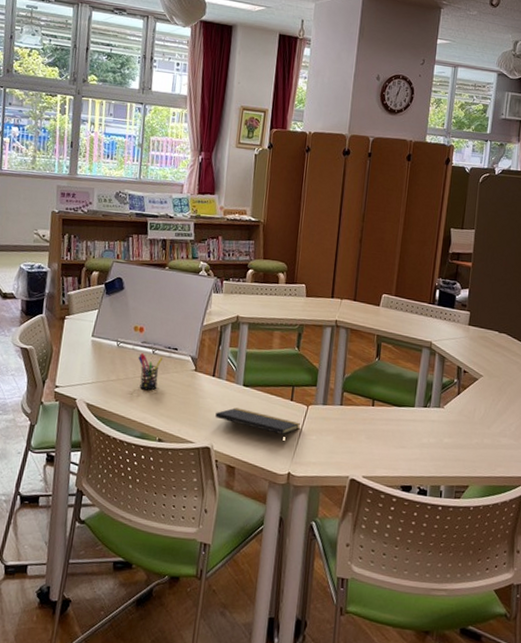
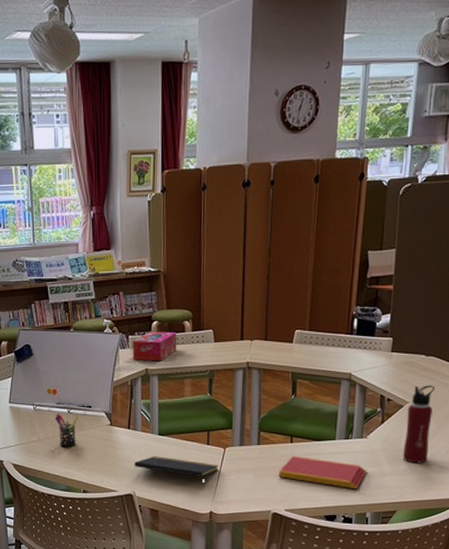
tissue box: none [225,279,271,310] -> present [133,331,177,362]
book: none [358,419,443,461] -> present [278,455,367,490]
water bottle: none [476,361,507,439] -> present [403,385,436,464]

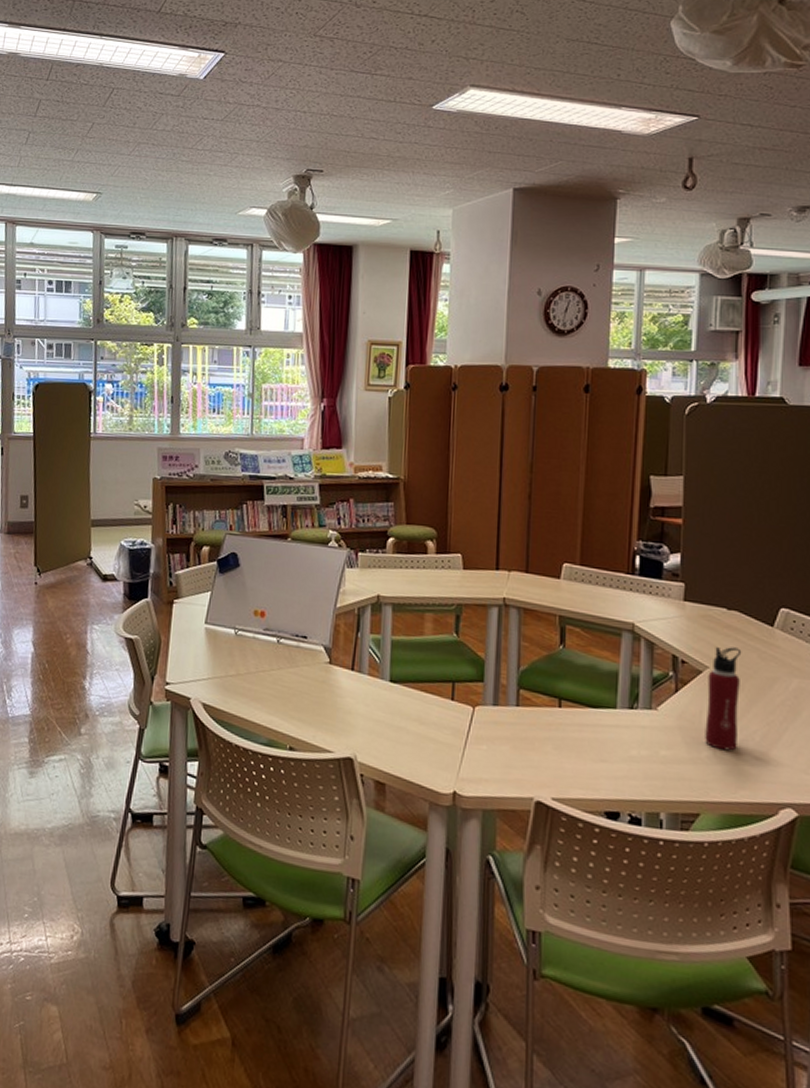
pen holder: present [55,413,78,448] -> none [260,641,290,688]
tissue box: present [133,331,177,362] -> none [362,549,418,588]
notepad: present [134,456,219,486] -> none [357,709,466,756]
book: present [278,455,367,490] -> none [543,724,659,779]

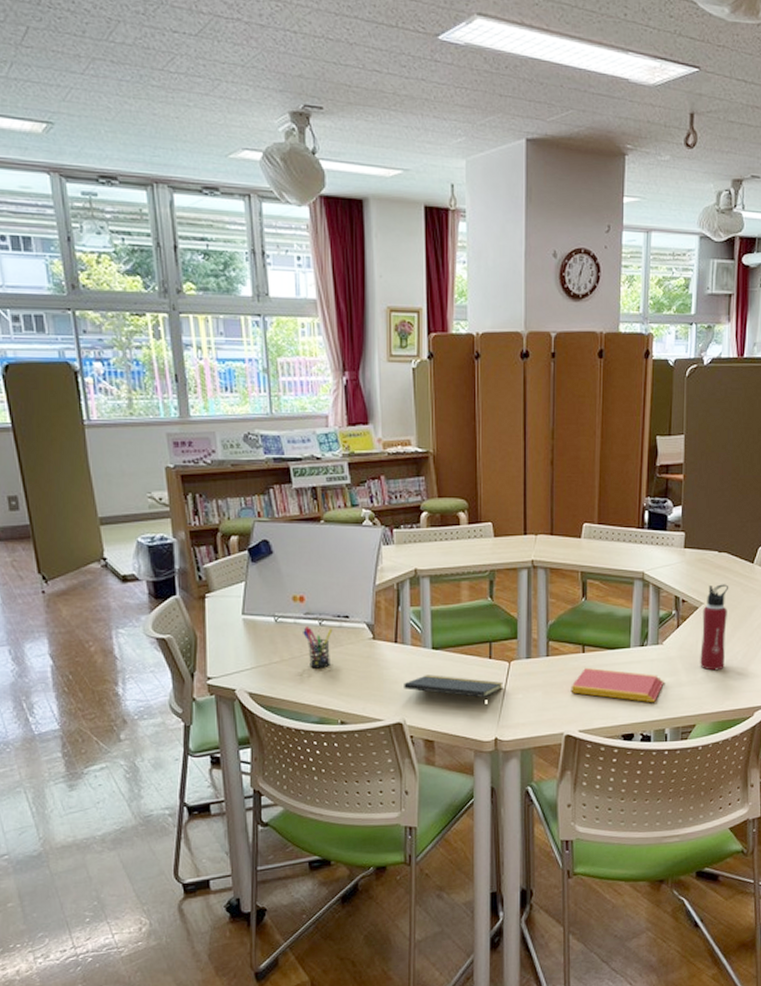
pen holder: none [260,641,290,688] -> present [303,625,333,669]
notepad: none [357,709,466,756] -> present [404,675,503,708]
book: none [543,724,659,779] -> present [570,667,664,703]

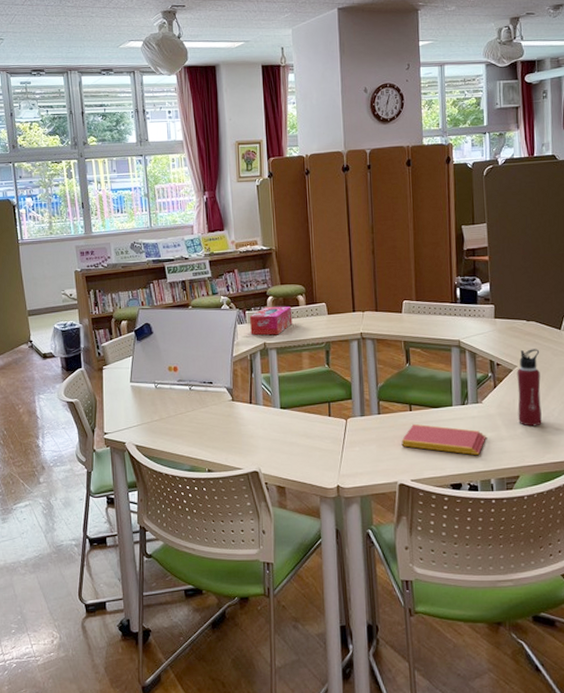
pen holder: present [303,625,333,669] -> none [177,390,200,426]
tissue box: none [398,524,451,560] -> present [250,306,293,336]
notepad: present [404,675,503,708] -> none [258,430,342,459]

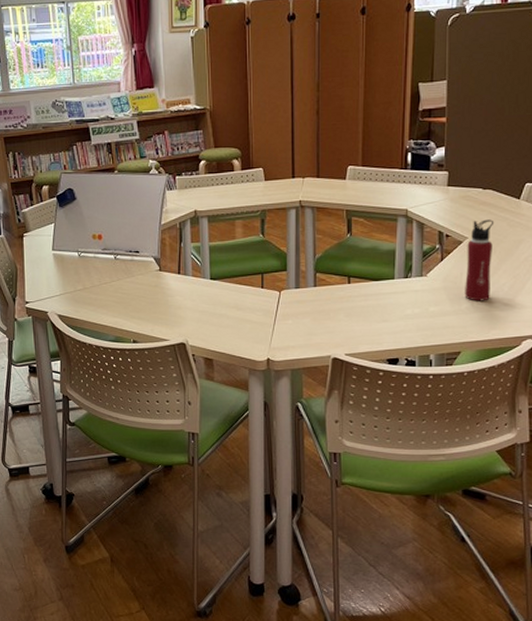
tissue box: present [250,306,293,336] -> none [180,171,226,203]
book: present [401,423,486,456] -> none [337,296,428,331]

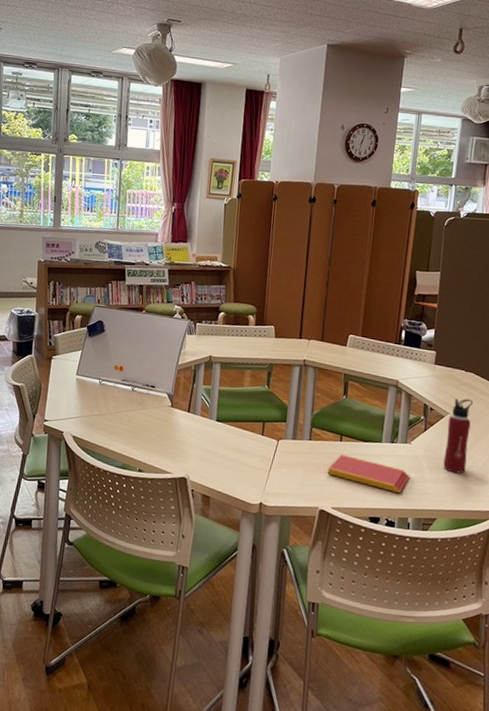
book: none [337,296,428,331] -> present [327,454,410,494]

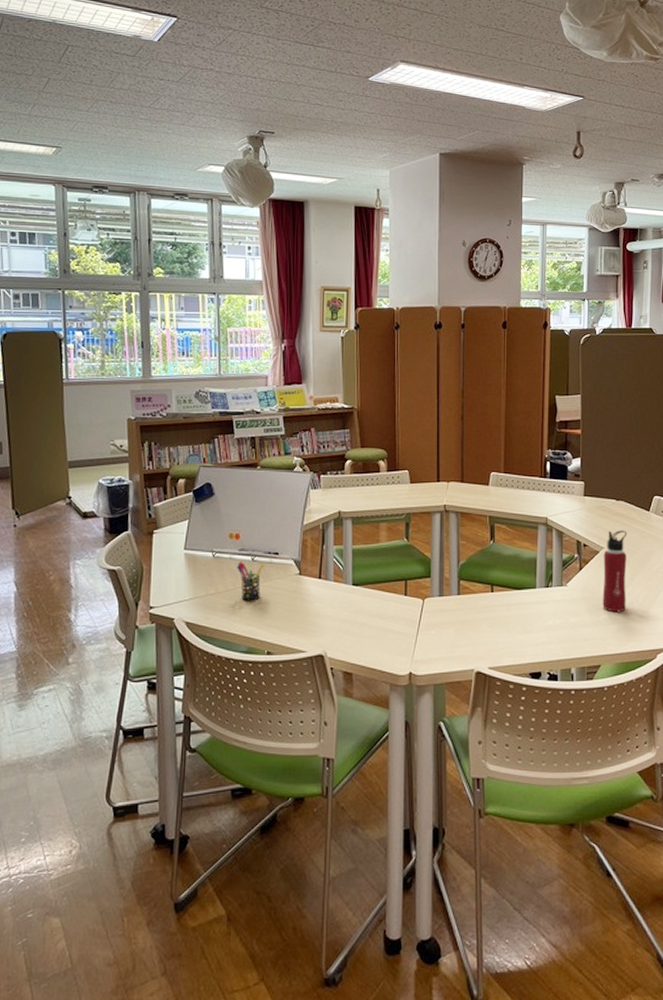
pen holder: none [119,389,142,425] -> present [237,561,264,601]
book: present [327,454,410,494] -> none [480,606,569,643]

